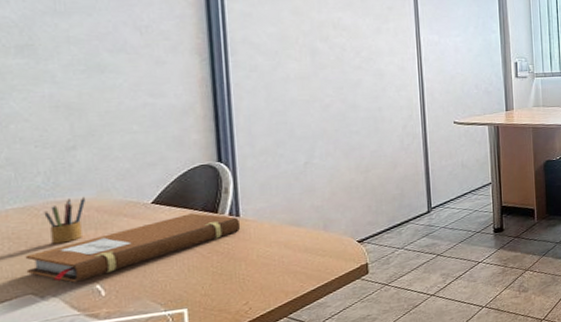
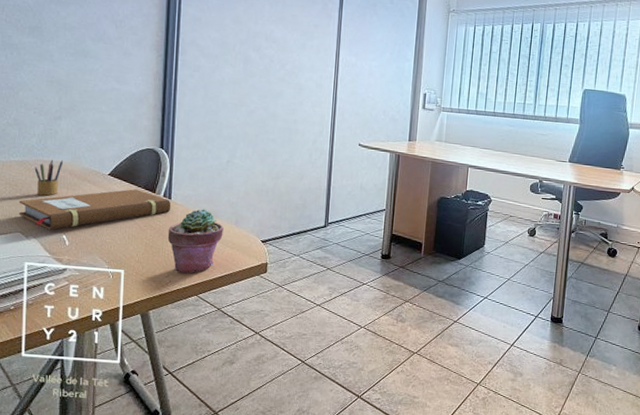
potted succulent: none [240,219,311,297] -> present [167,209,224,274]

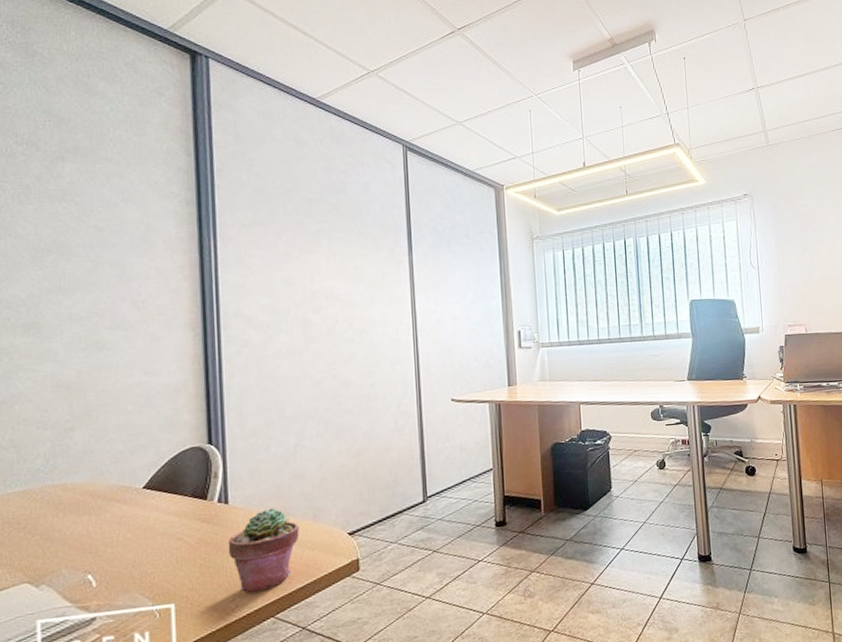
notebook: present [18,189,171,230] -> none [23,499,229,572]
pencil box: present [34,160,64,196] -> none [42,480,82,530]

